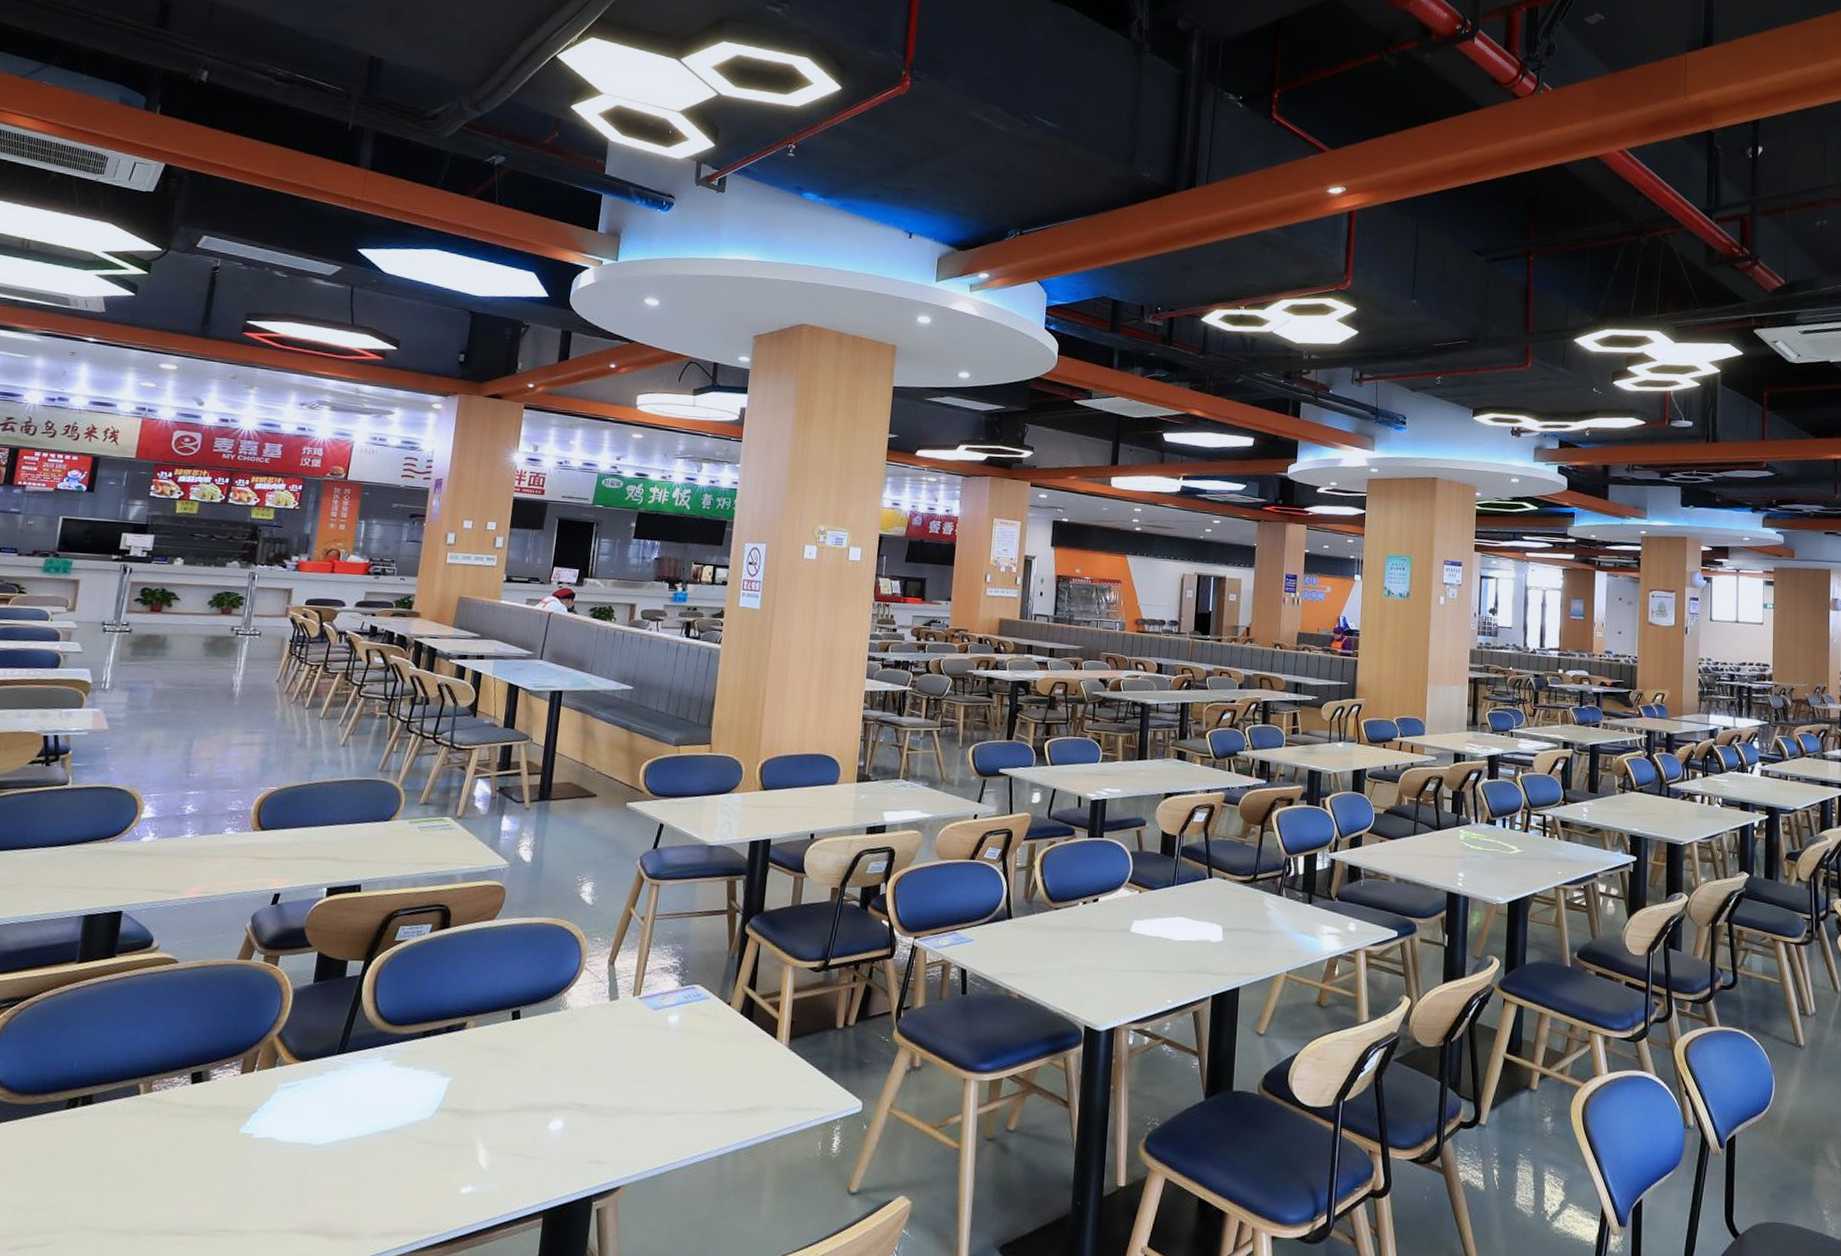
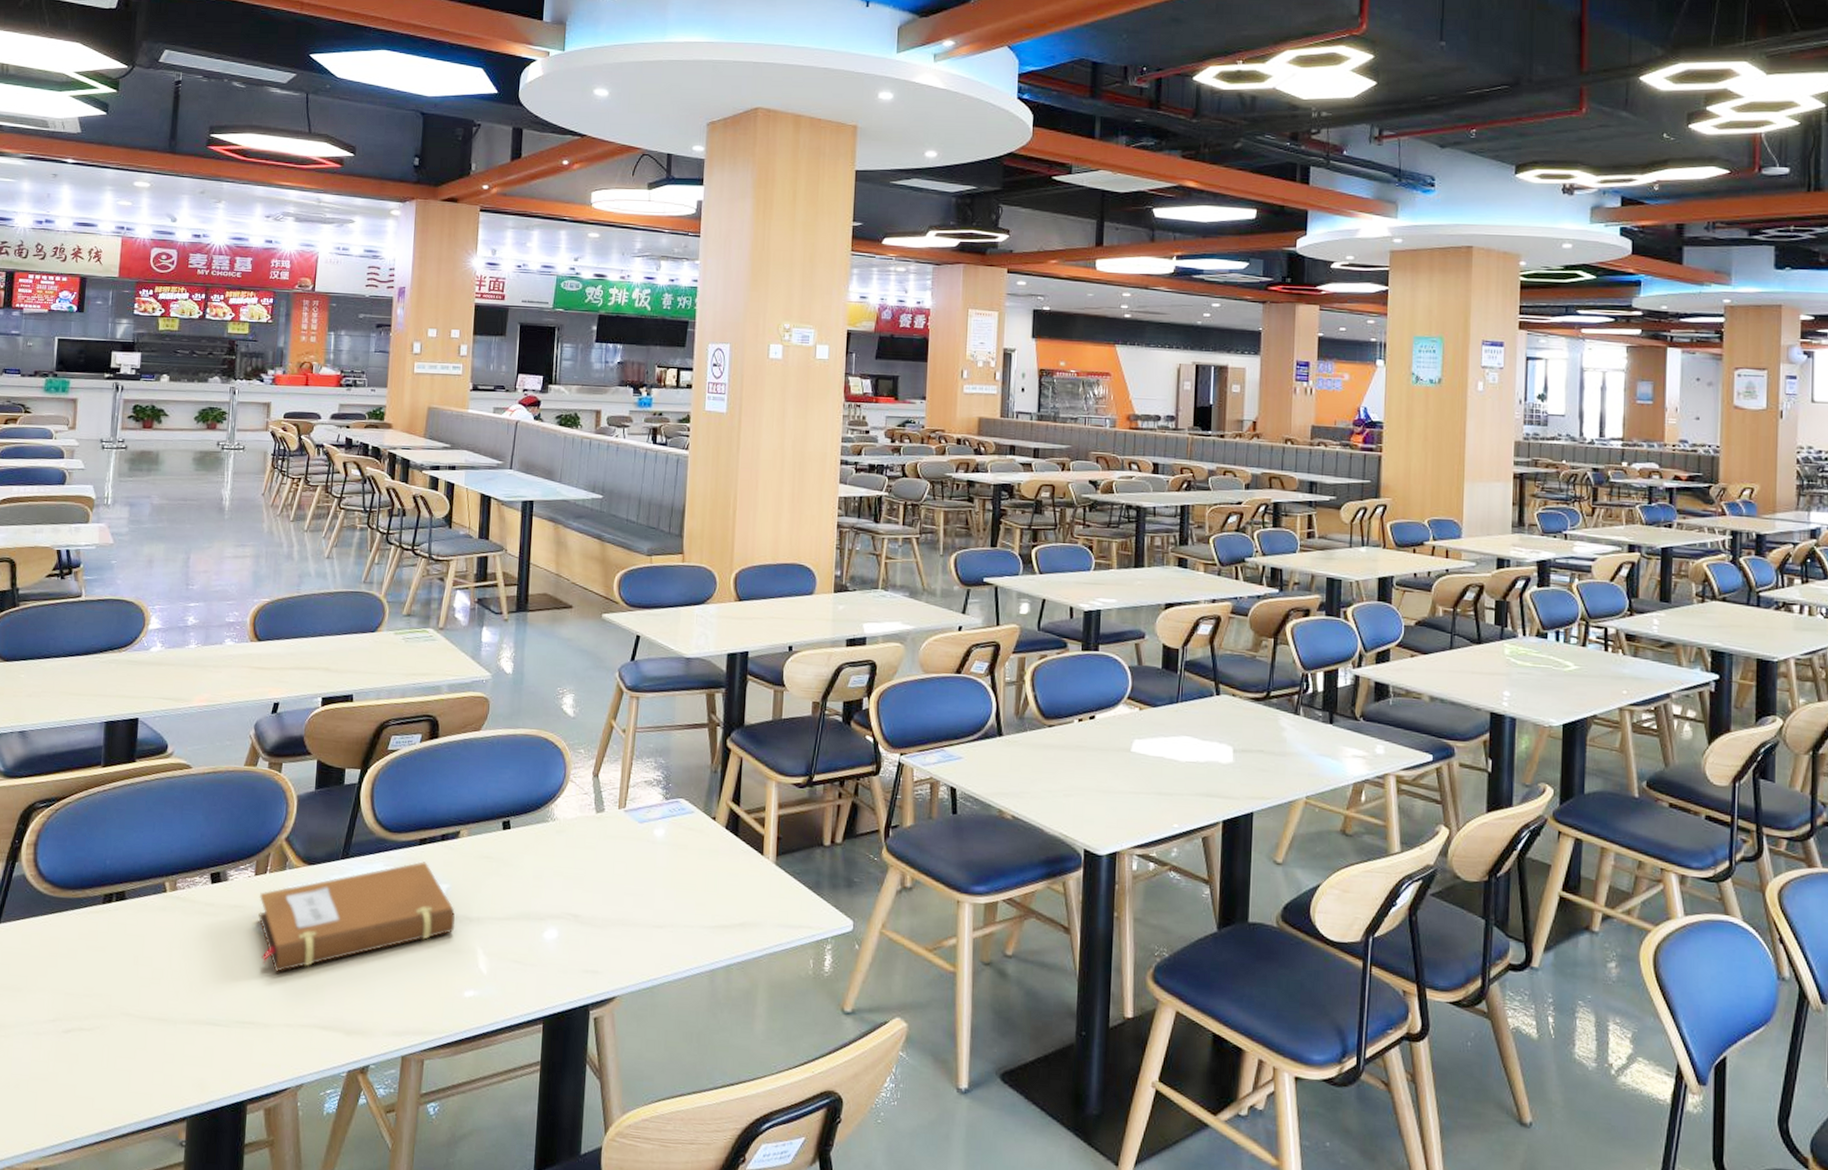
notebook: none [241,1054,457,1175] -> present [258,861,455,972]

